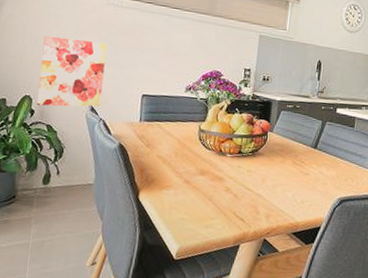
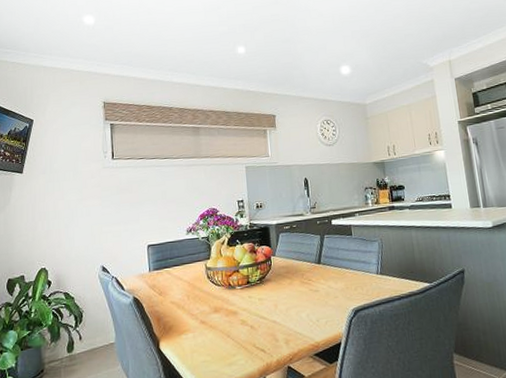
wall art: present [37,35,107,107] -> none [52,204,111,276]

